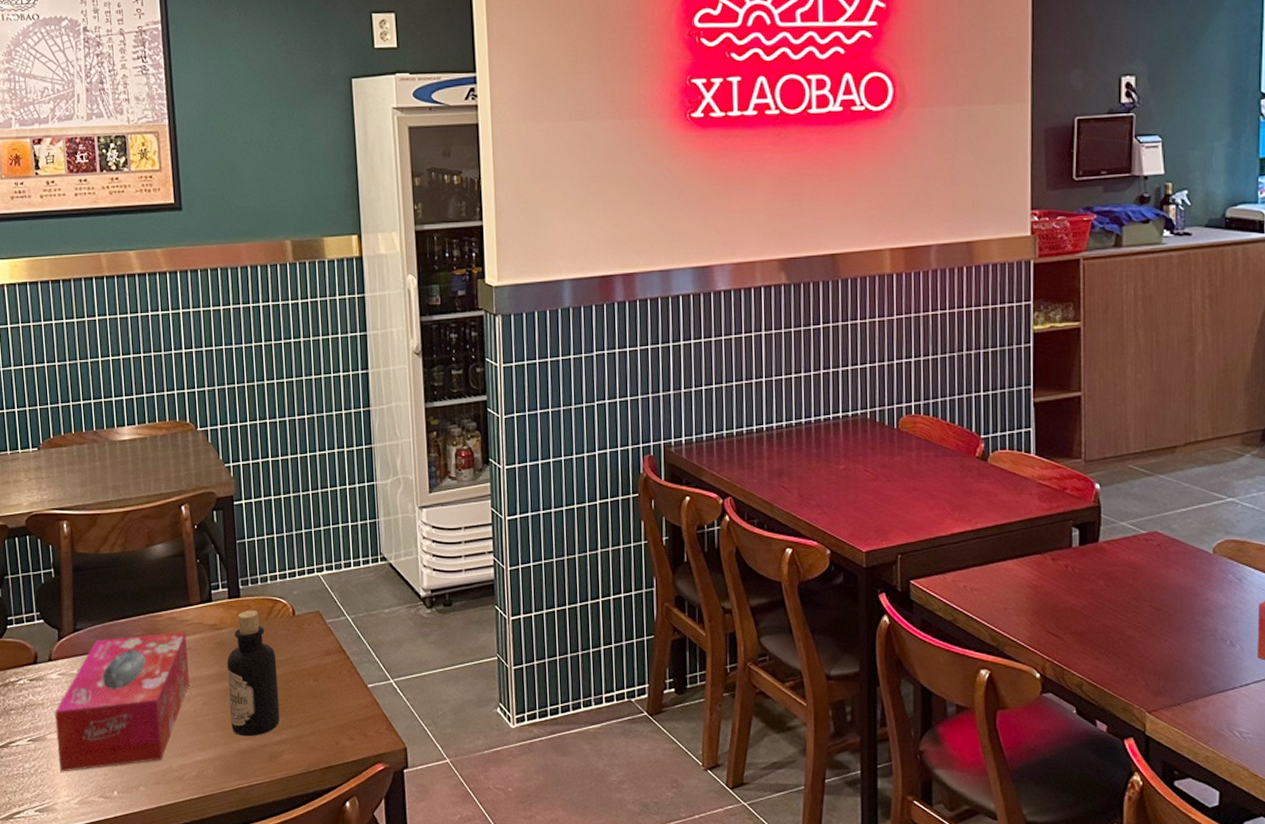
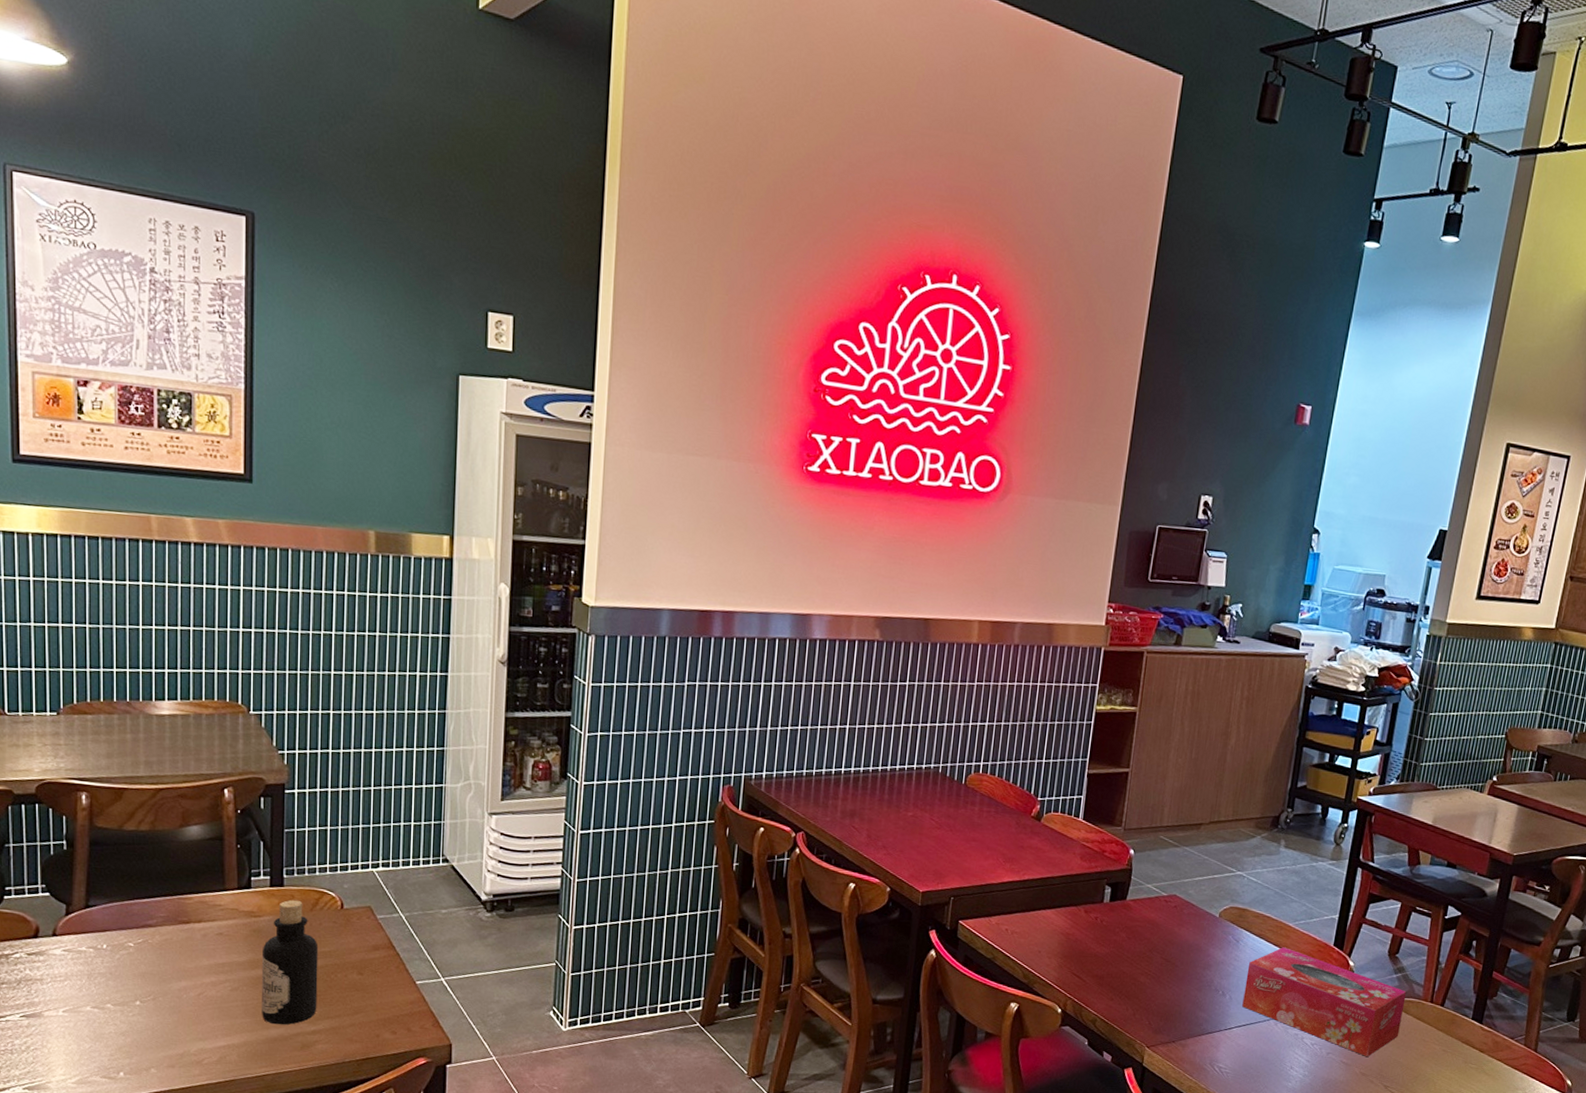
tissue box: present [54,631,189,772] -> none [55,915,218,1051]

